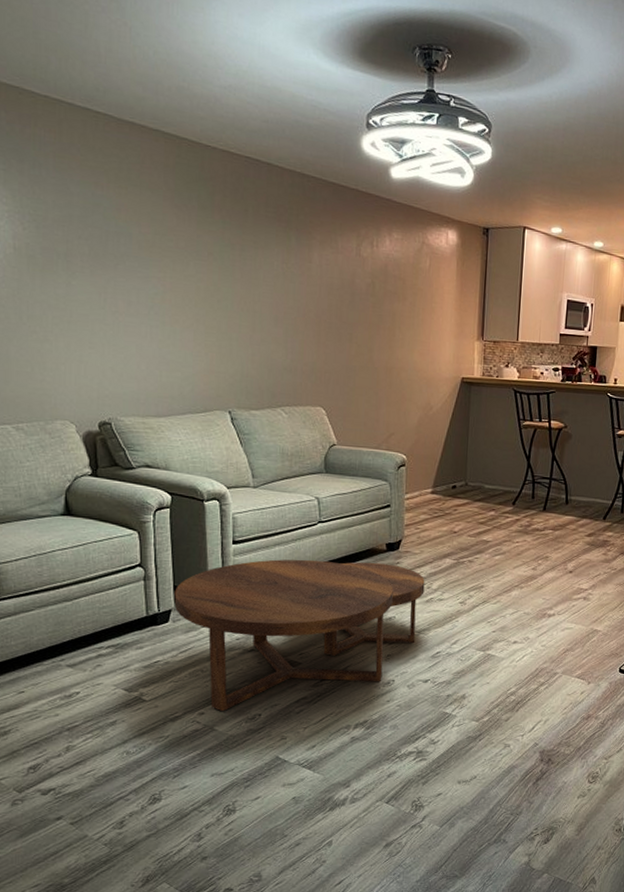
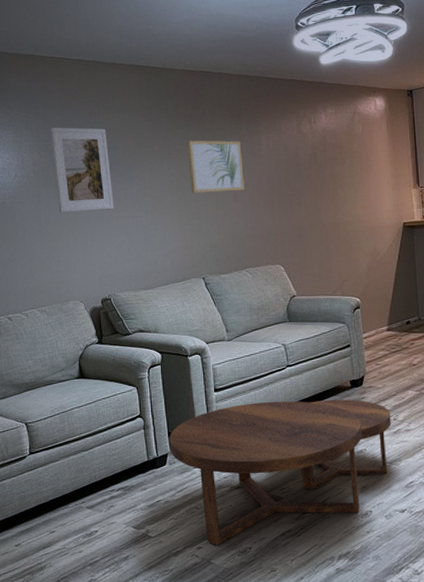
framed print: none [38,191,122,313] -> present [49,127,114,213]
wall art: none [220,241,289,315] -> present [186,140,245,194]

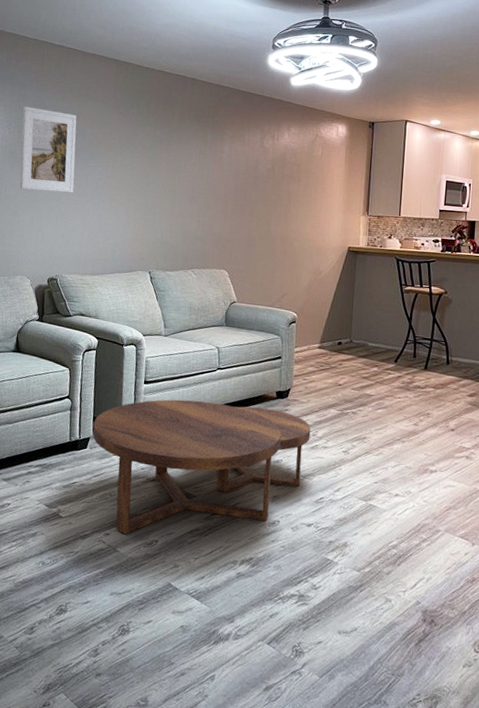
wall art: present [186,140,245,194] -> none [150,138,205,194]

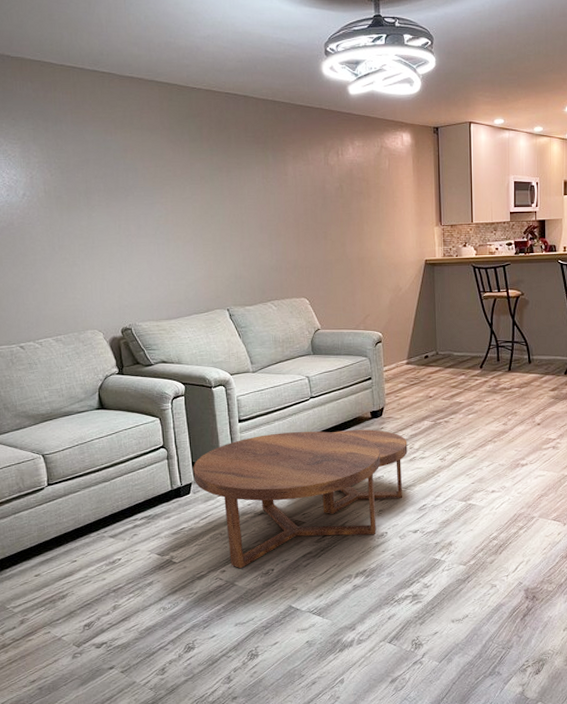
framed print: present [19,106,77,193] -> none [61,143,134,237]

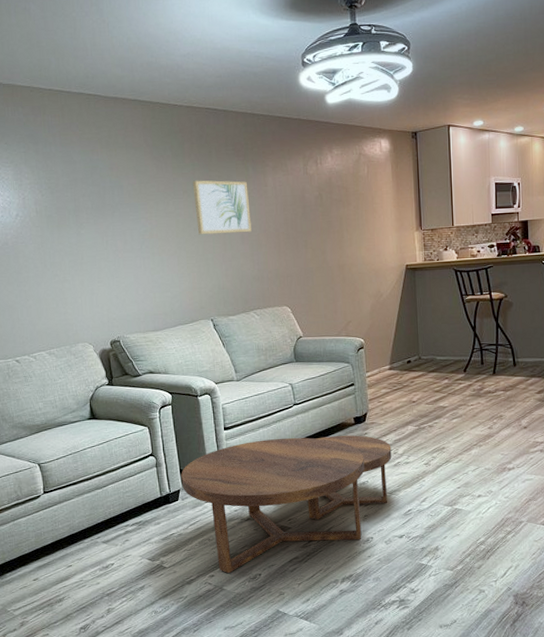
wall art: none [210,166,270,222] -> present [192,180,252,235]

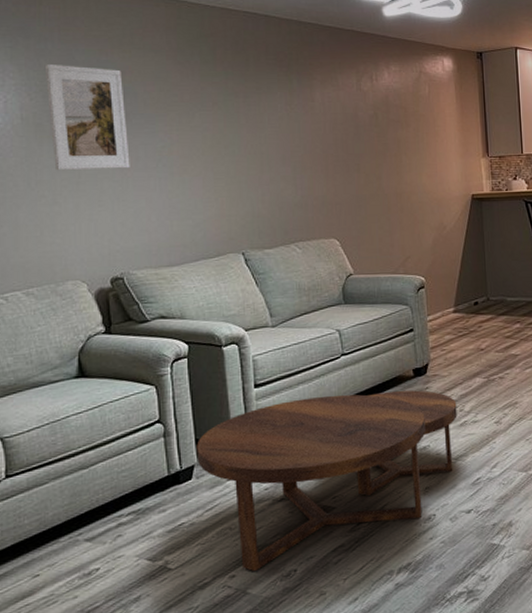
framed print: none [50,164,120,254] -> present [44,63,130,171]
wall art: present [192,180,252,235] -> none [224,91,294,154]

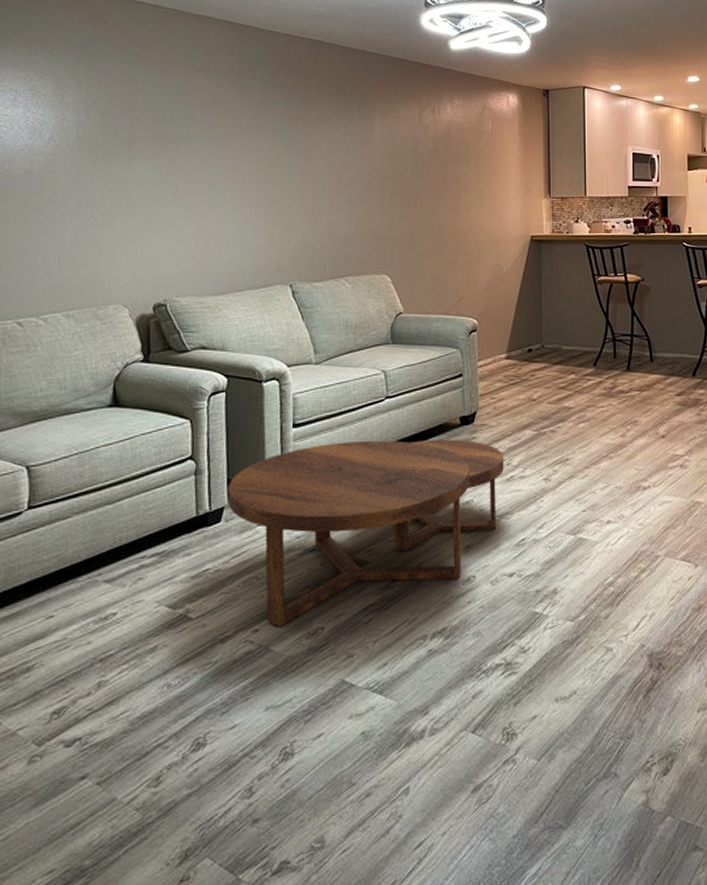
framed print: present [44,63,130,171] -> none [104,82,183,192]

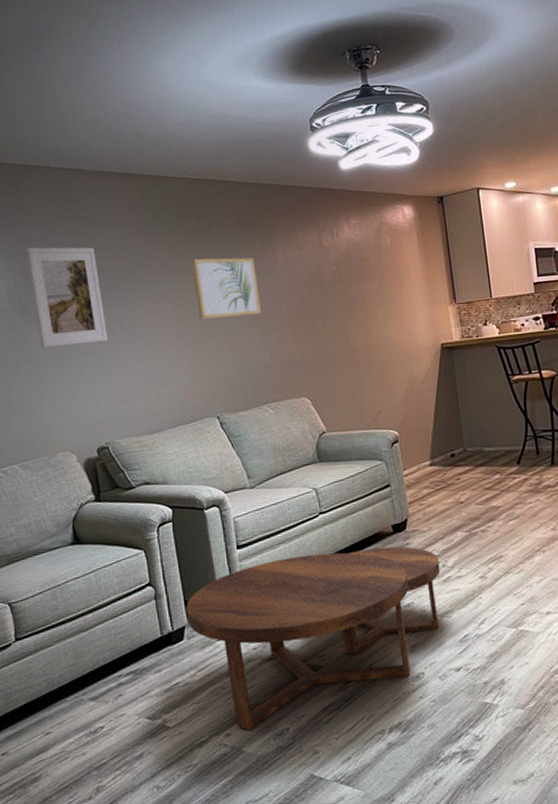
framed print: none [104,82,183,192] -> present [25,247,108,349]
wall art: none [283,118,351,184] -> present [191,257,261,320]

